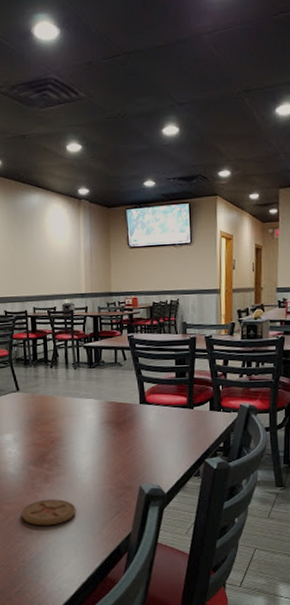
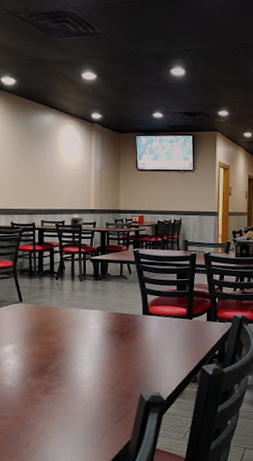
coaster: present [21,499,76,526] -> none [17,410,76,439]

